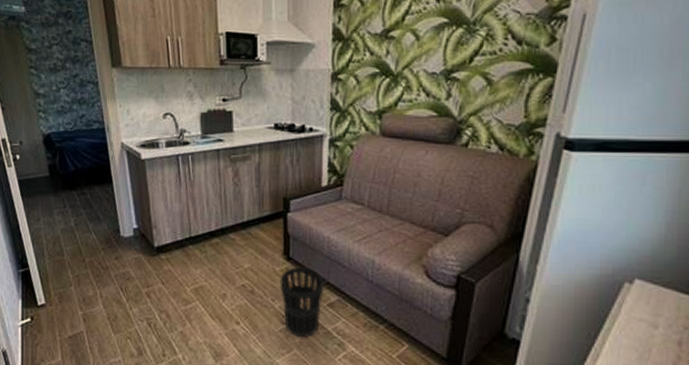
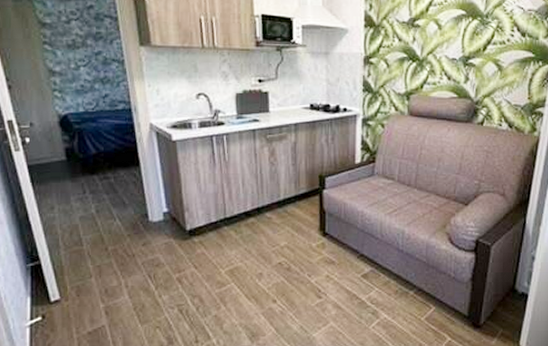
wastebasket: present [280,267,325,338] -> none [316,241,360,310]

